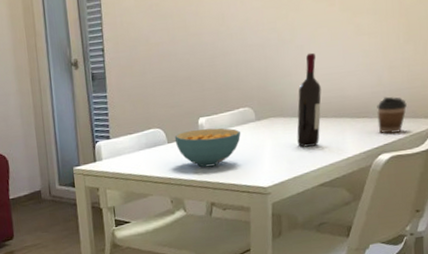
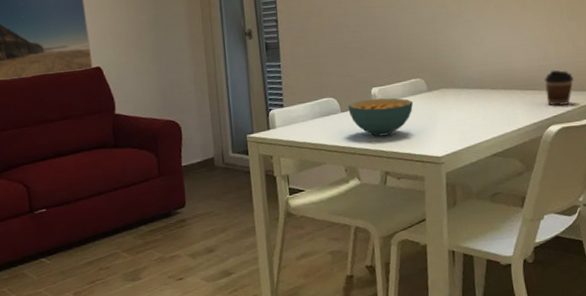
wine bottle: present [297,52,322,147] -> none [467,27,491,118]

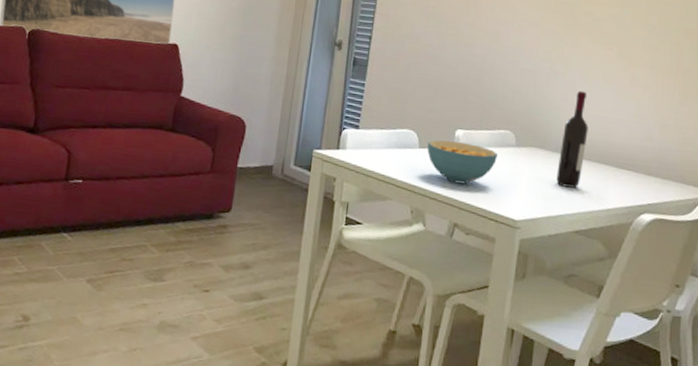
wine bottle: none [467,27,491,118] -> present [556,90,588,188]
coffee cup: present [544,70,573,106] -> none [643,153,676,195]

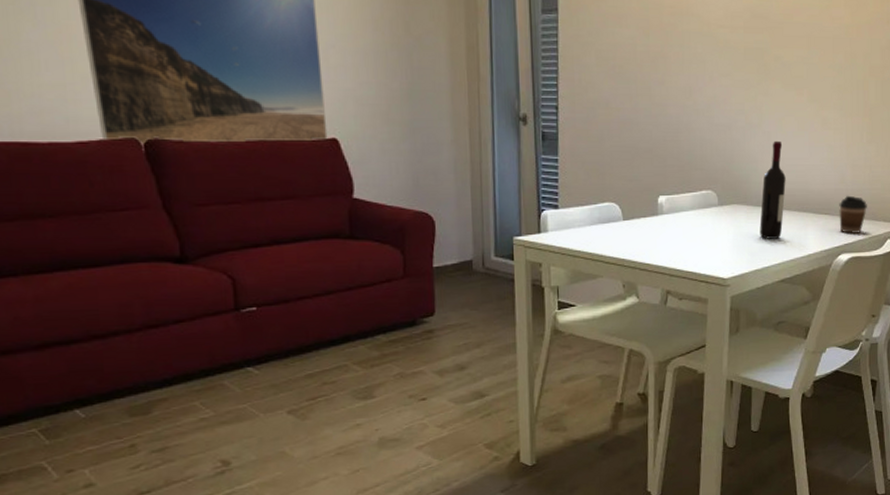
cereal bowl: present [427,140,499,185] -> none [631,209,703,251]
coffee cup: none [643,153,676,195] -> present [839,195,867,235]

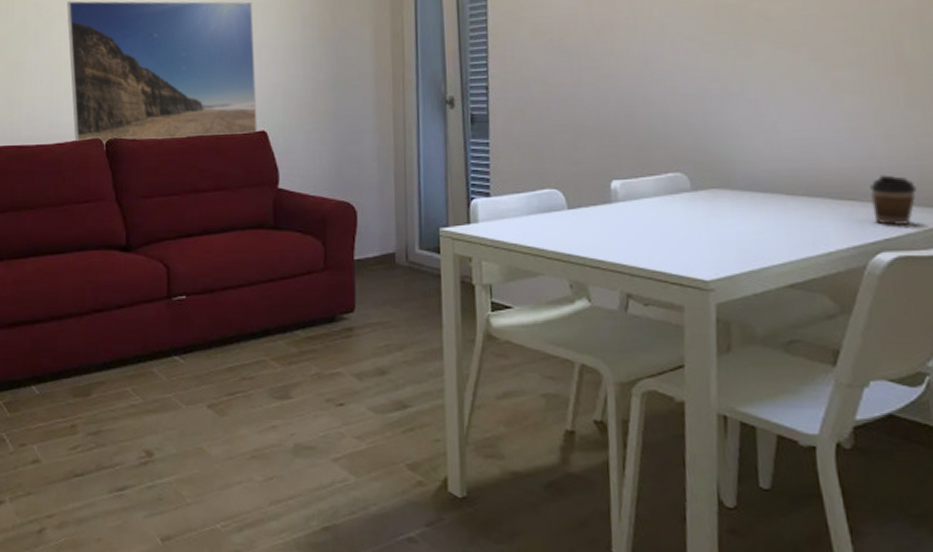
wine bottle: present [759,140,786,239] -> none [751,109,786,232]

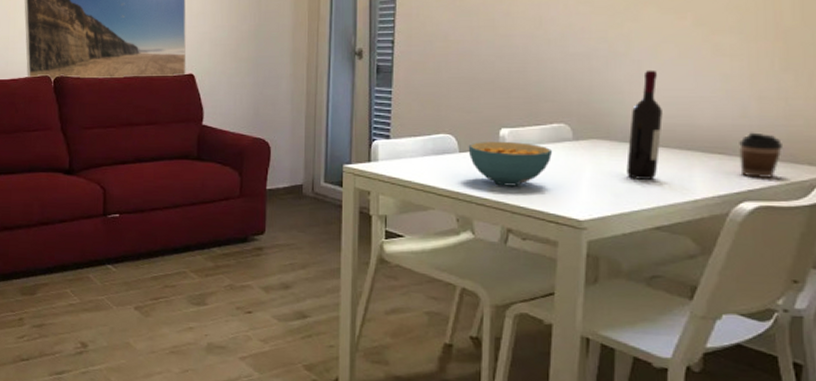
cereal bowl: none [577,195,671,245] -> present [468,142,553,186]
wine bottle: none [751,109,786,232] -> present [626,70,663,180]

